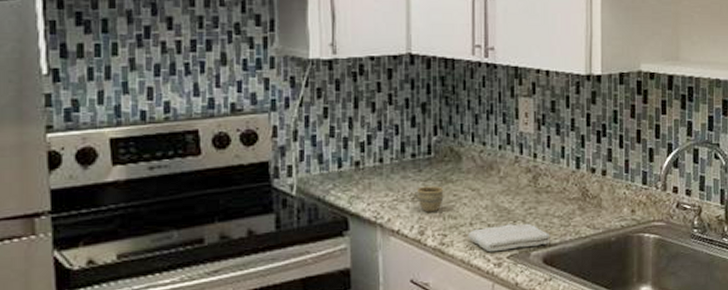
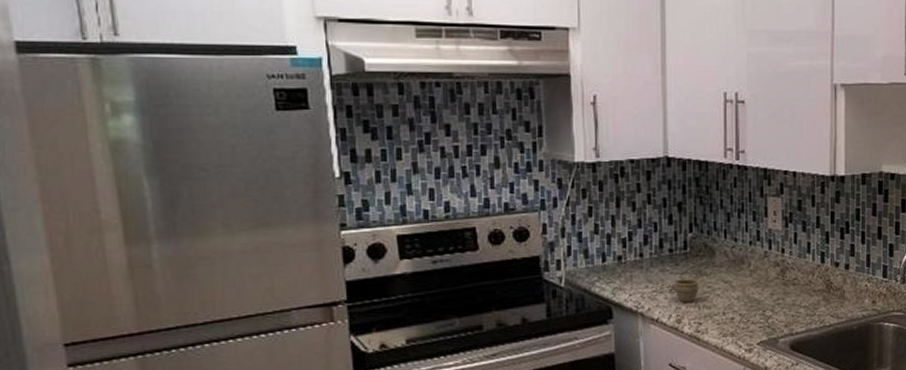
washcloth: present [468,223,550,253] -> none [721,313,797,339]

